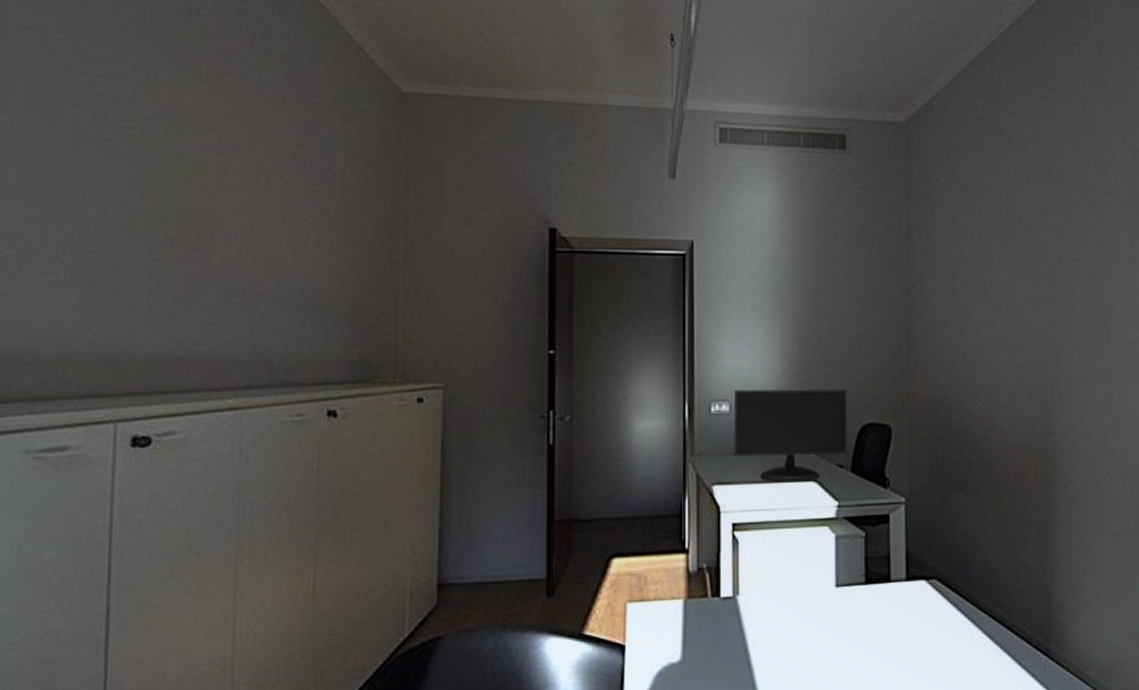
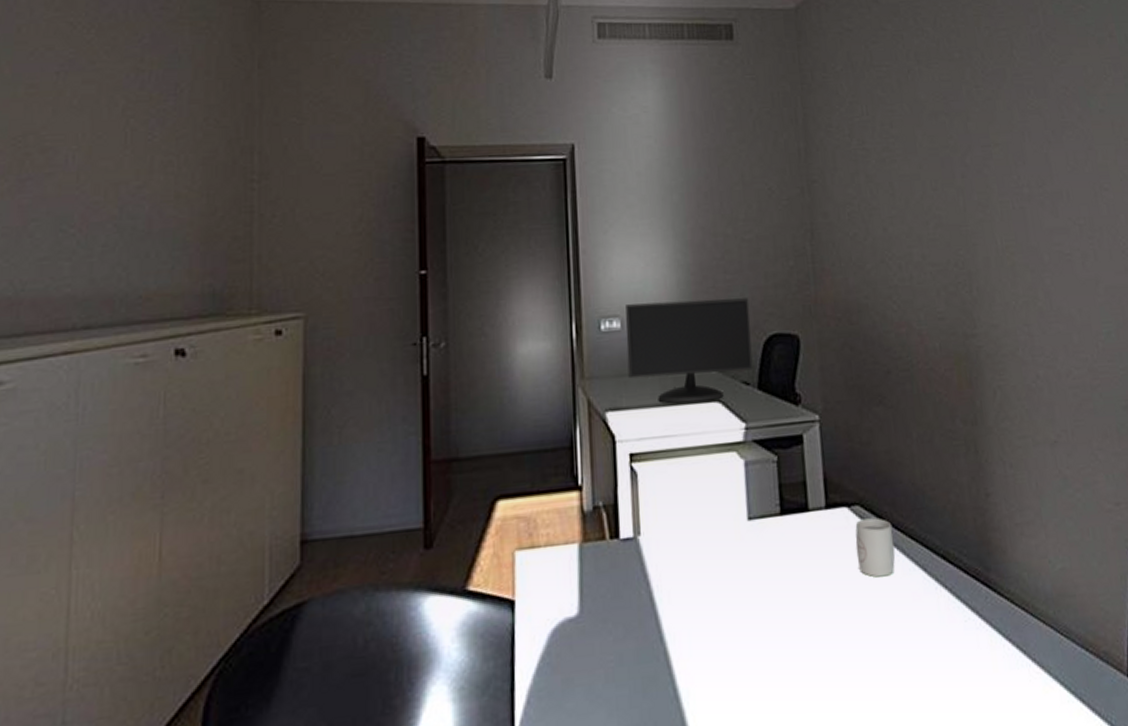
mug: none [931,591,966,643] -> present [855,518,896,578]

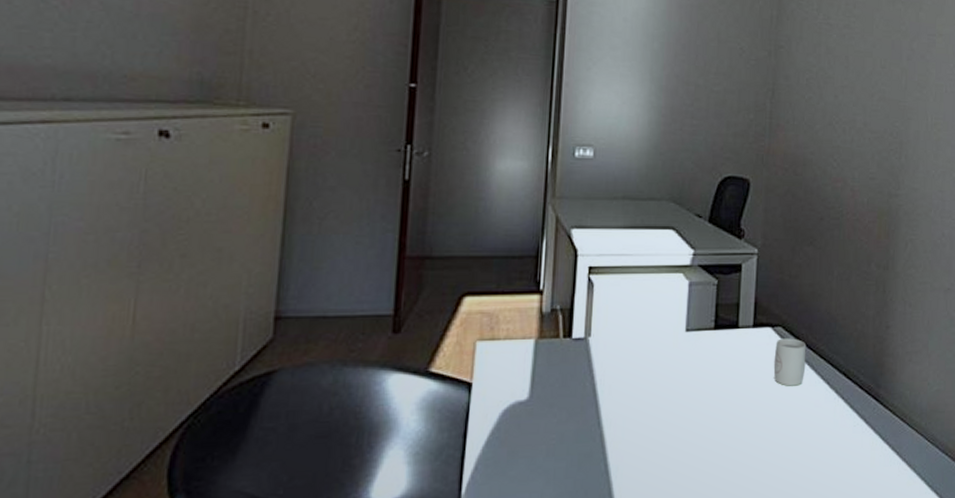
computer monitor: present [626,298,753,404] -> none [595,136,711,228]

